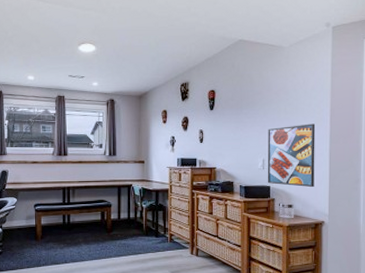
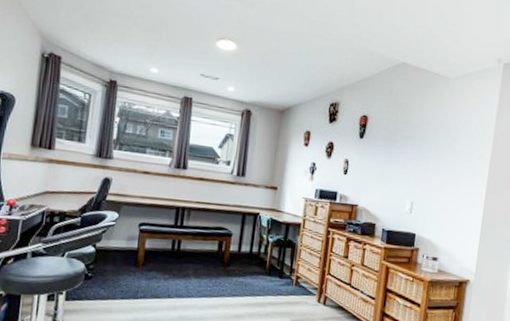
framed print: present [267,123,316,188] -> none [413,168,473,241]

